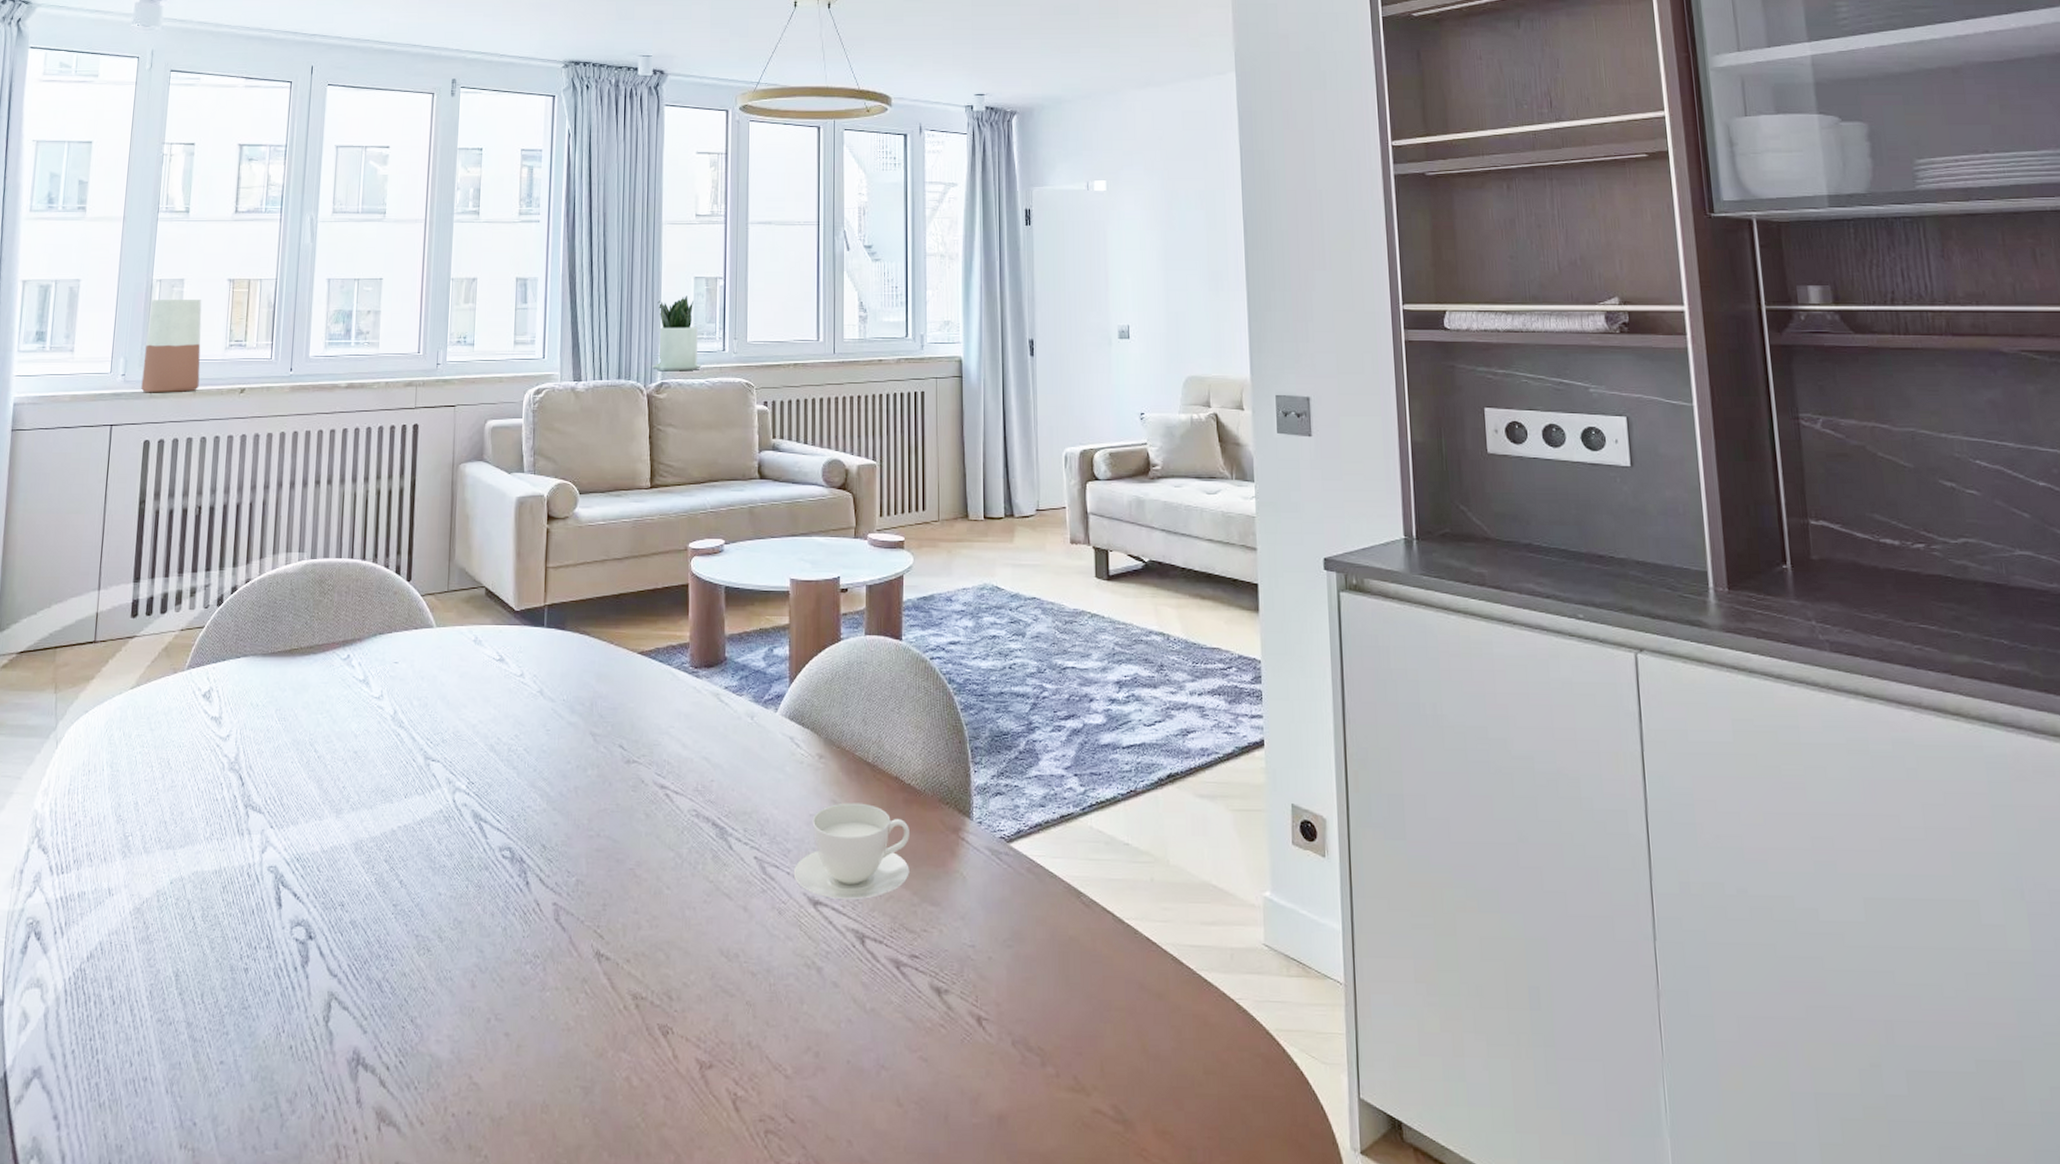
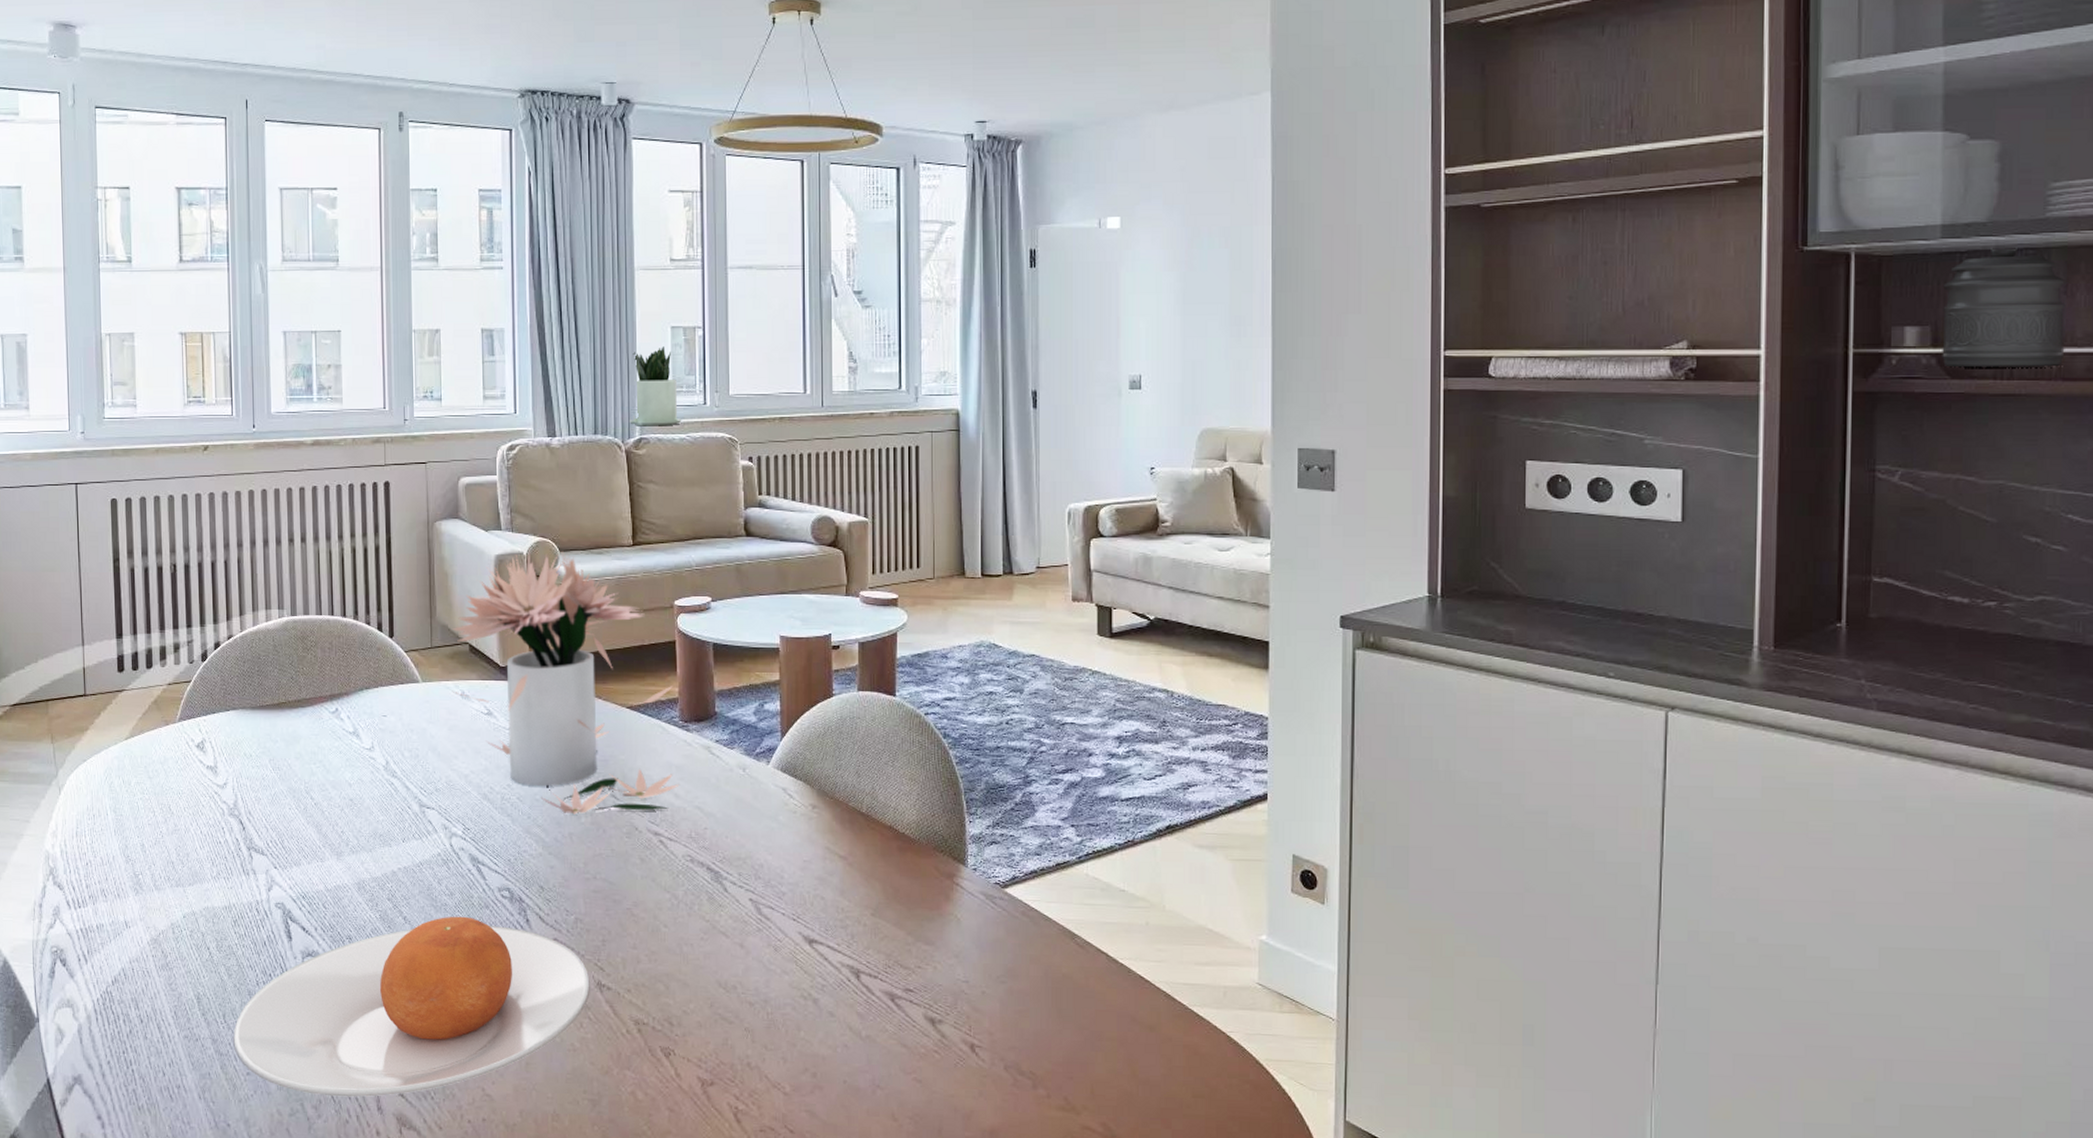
vase: present [141,300,202,393] -> none [101,354,161,451]
plate: none [208,879,589,1089] -> present [232,916,590,1097]
bouquet: none [465,490,687,767] -> present [452,548,679,815]
teacup: present [793,802,909,899] -> none [788,850,904,938]
jar: none [1836,216,1951,324] -> present [1942,248,2067,368]

